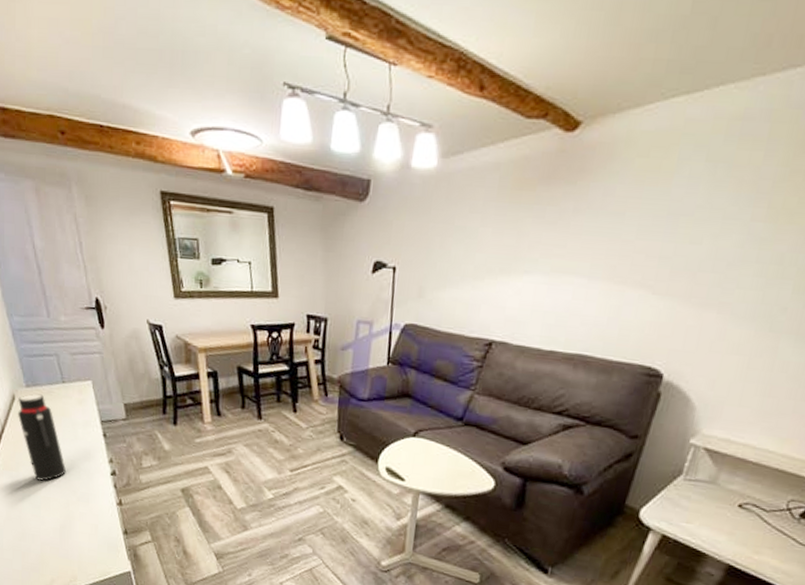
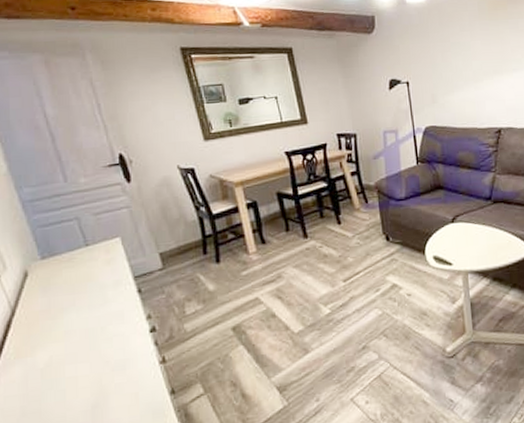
water bottle: present [18,394,67,482] -> none [32,263,96,361]

